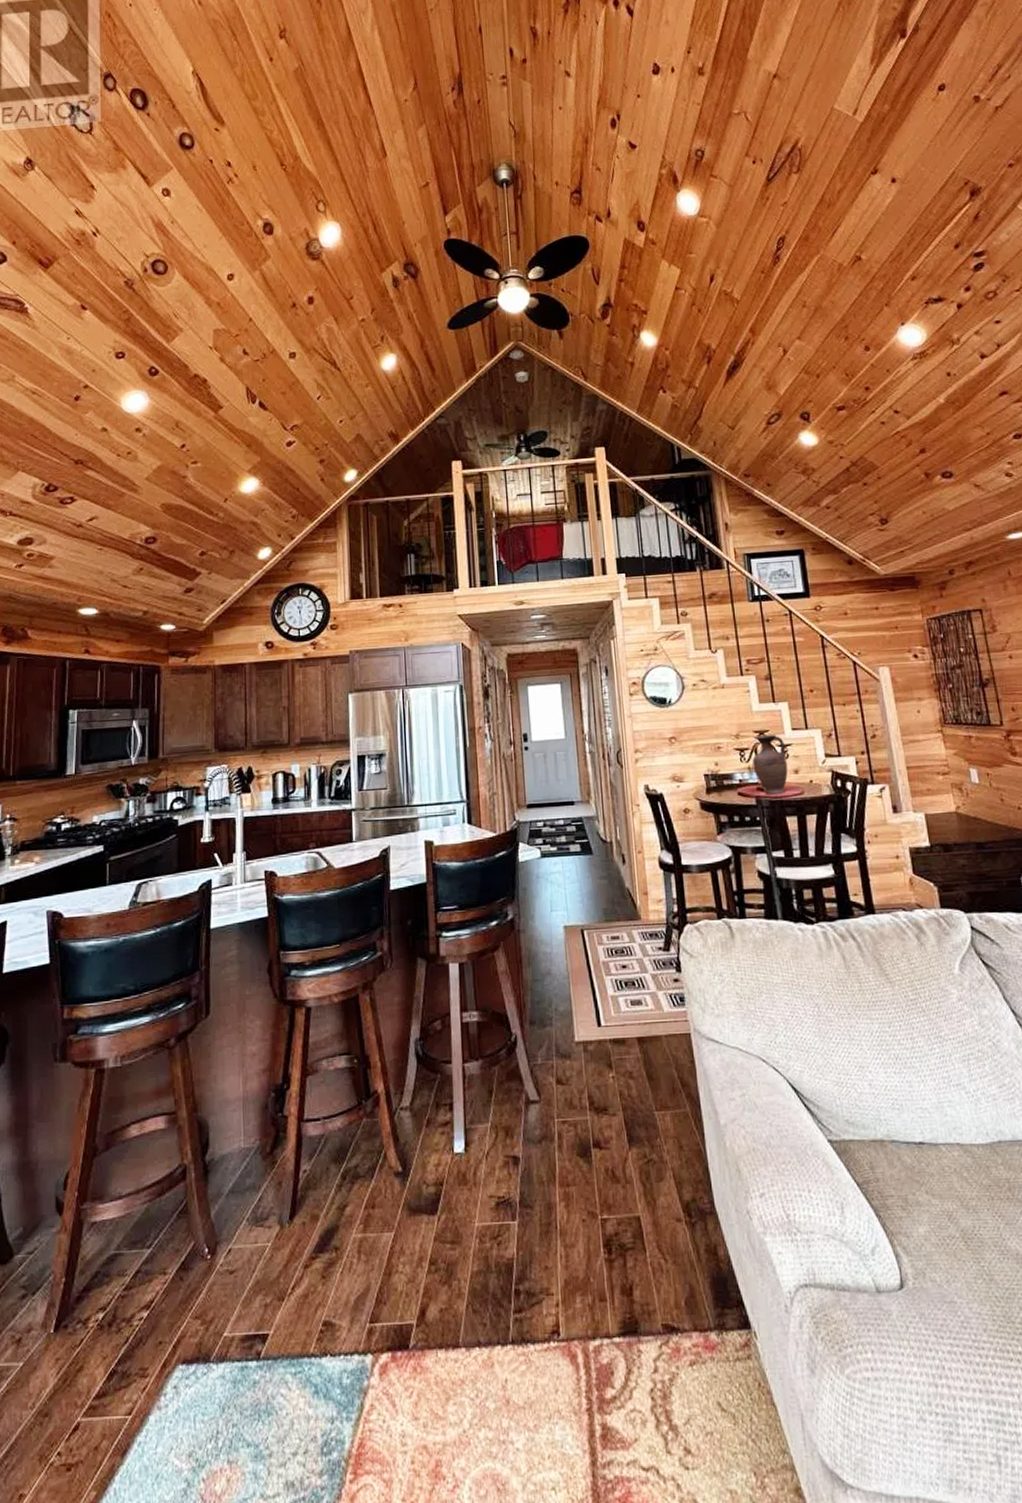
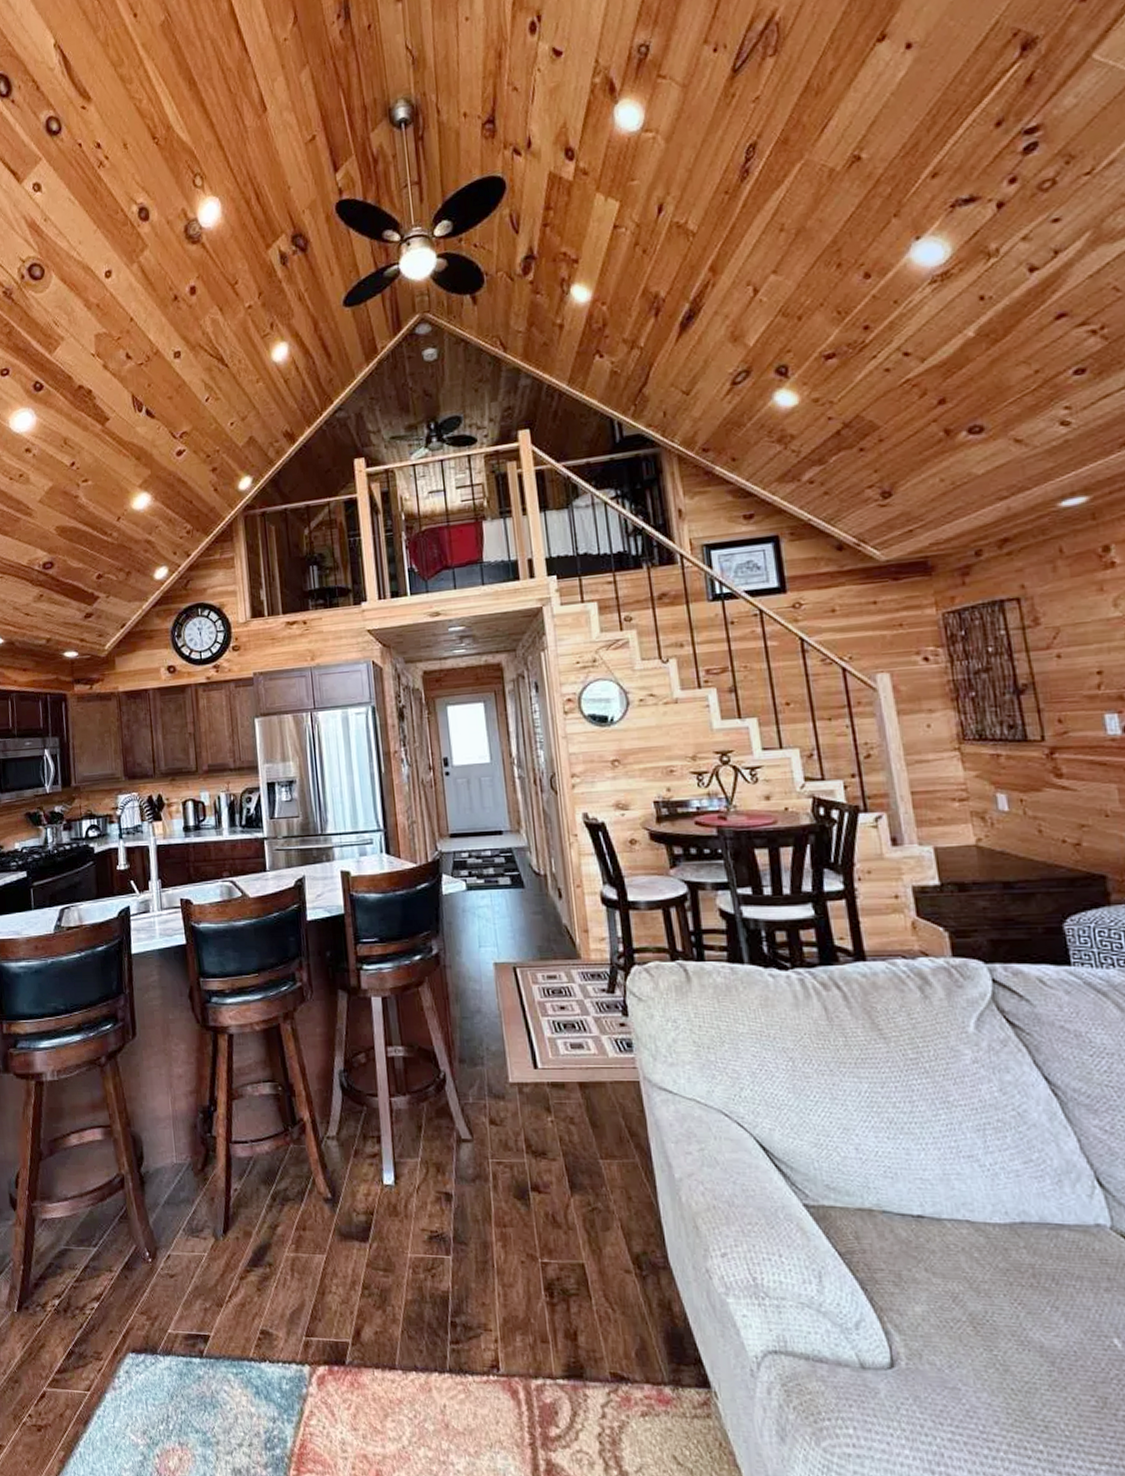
vase: present [752,734,788,795] -> none [712,754,758,825]

